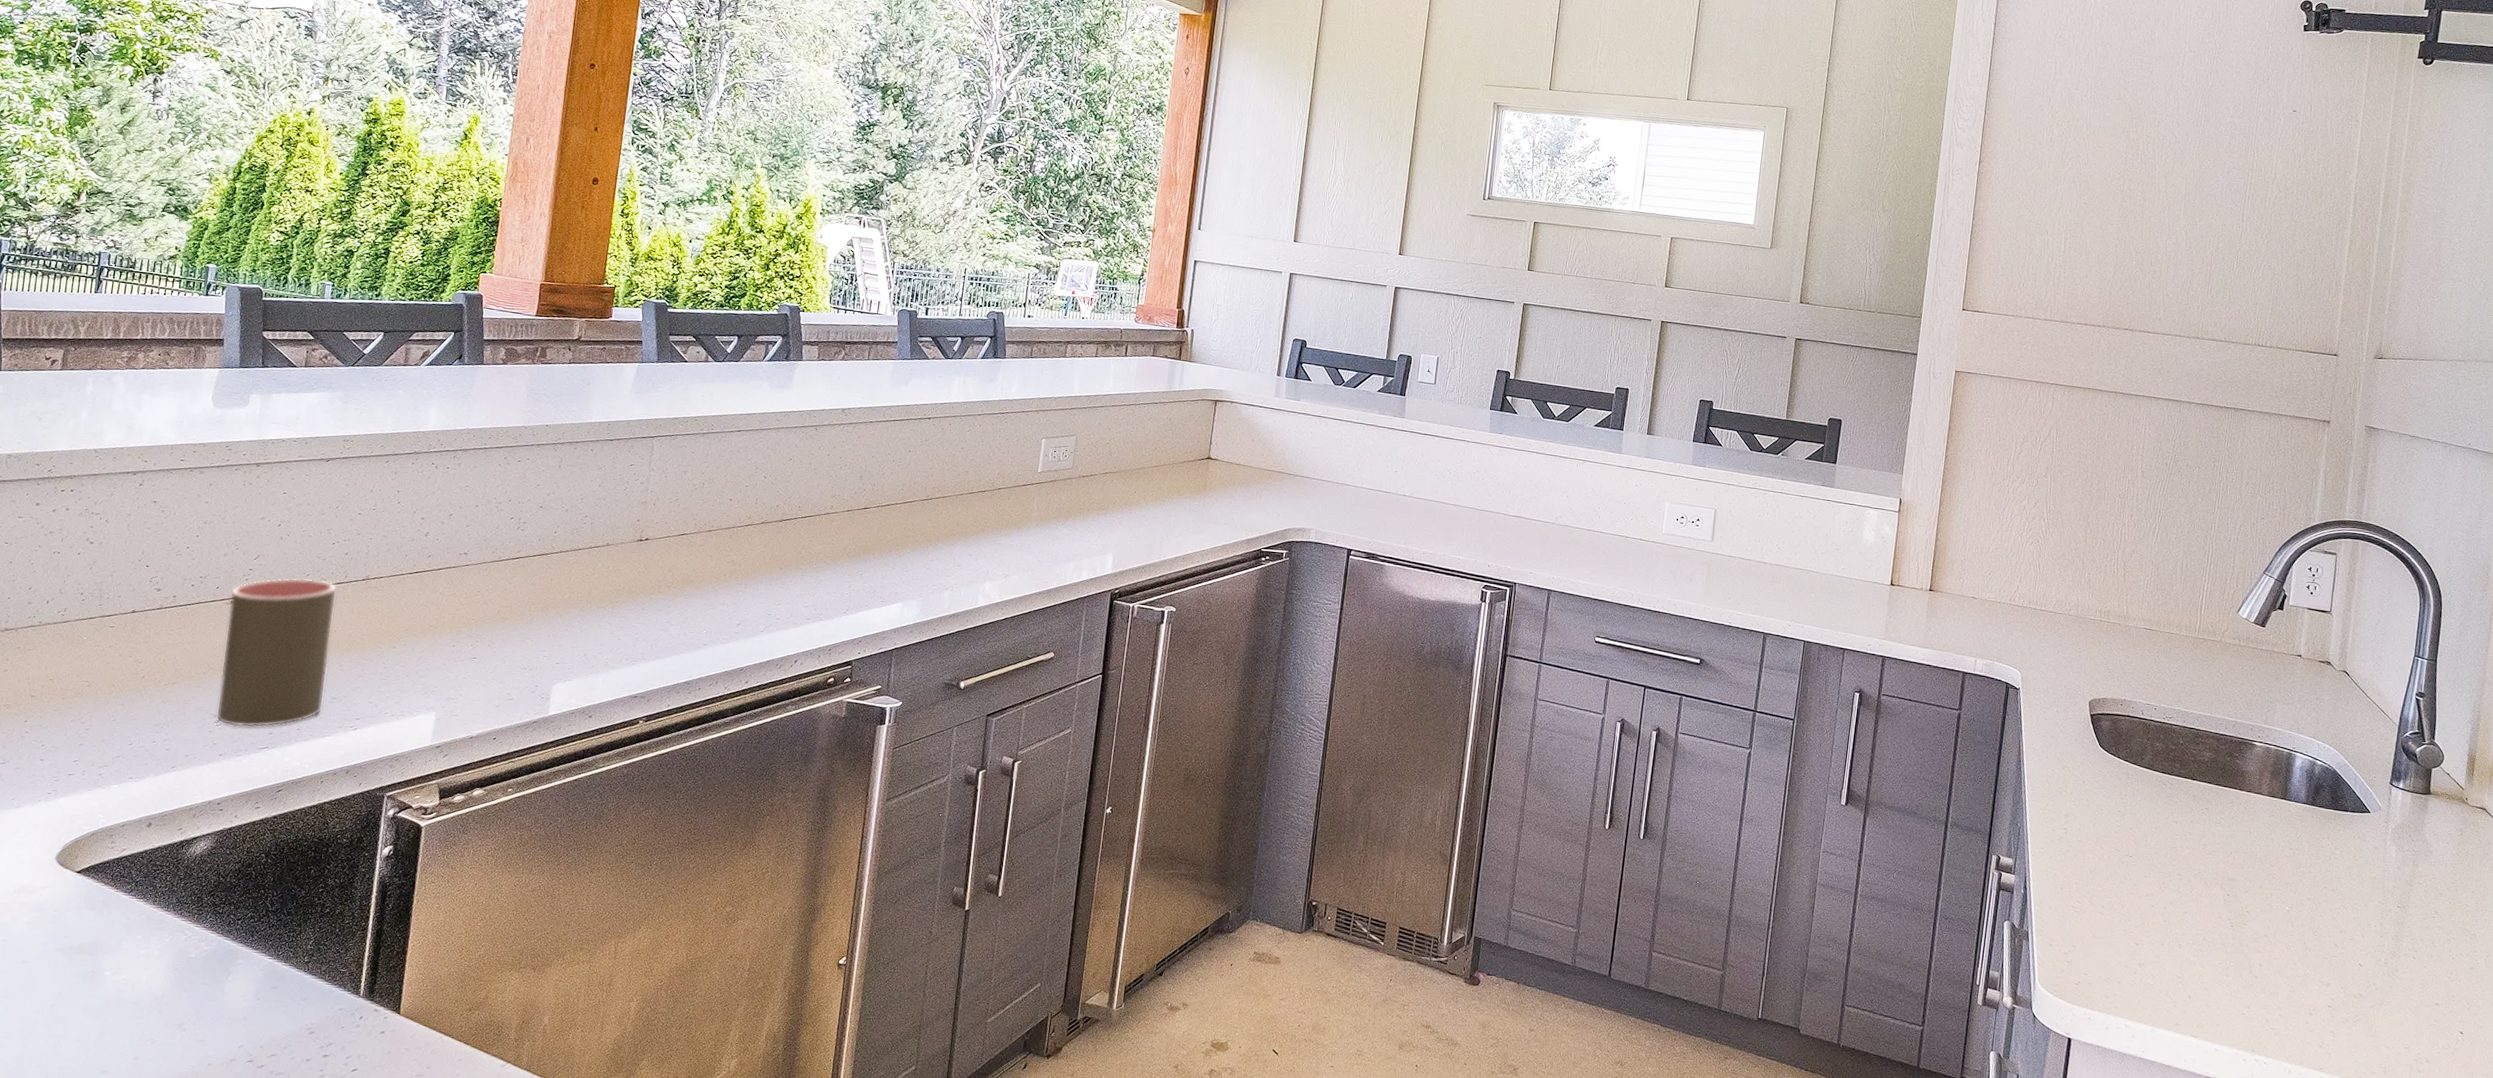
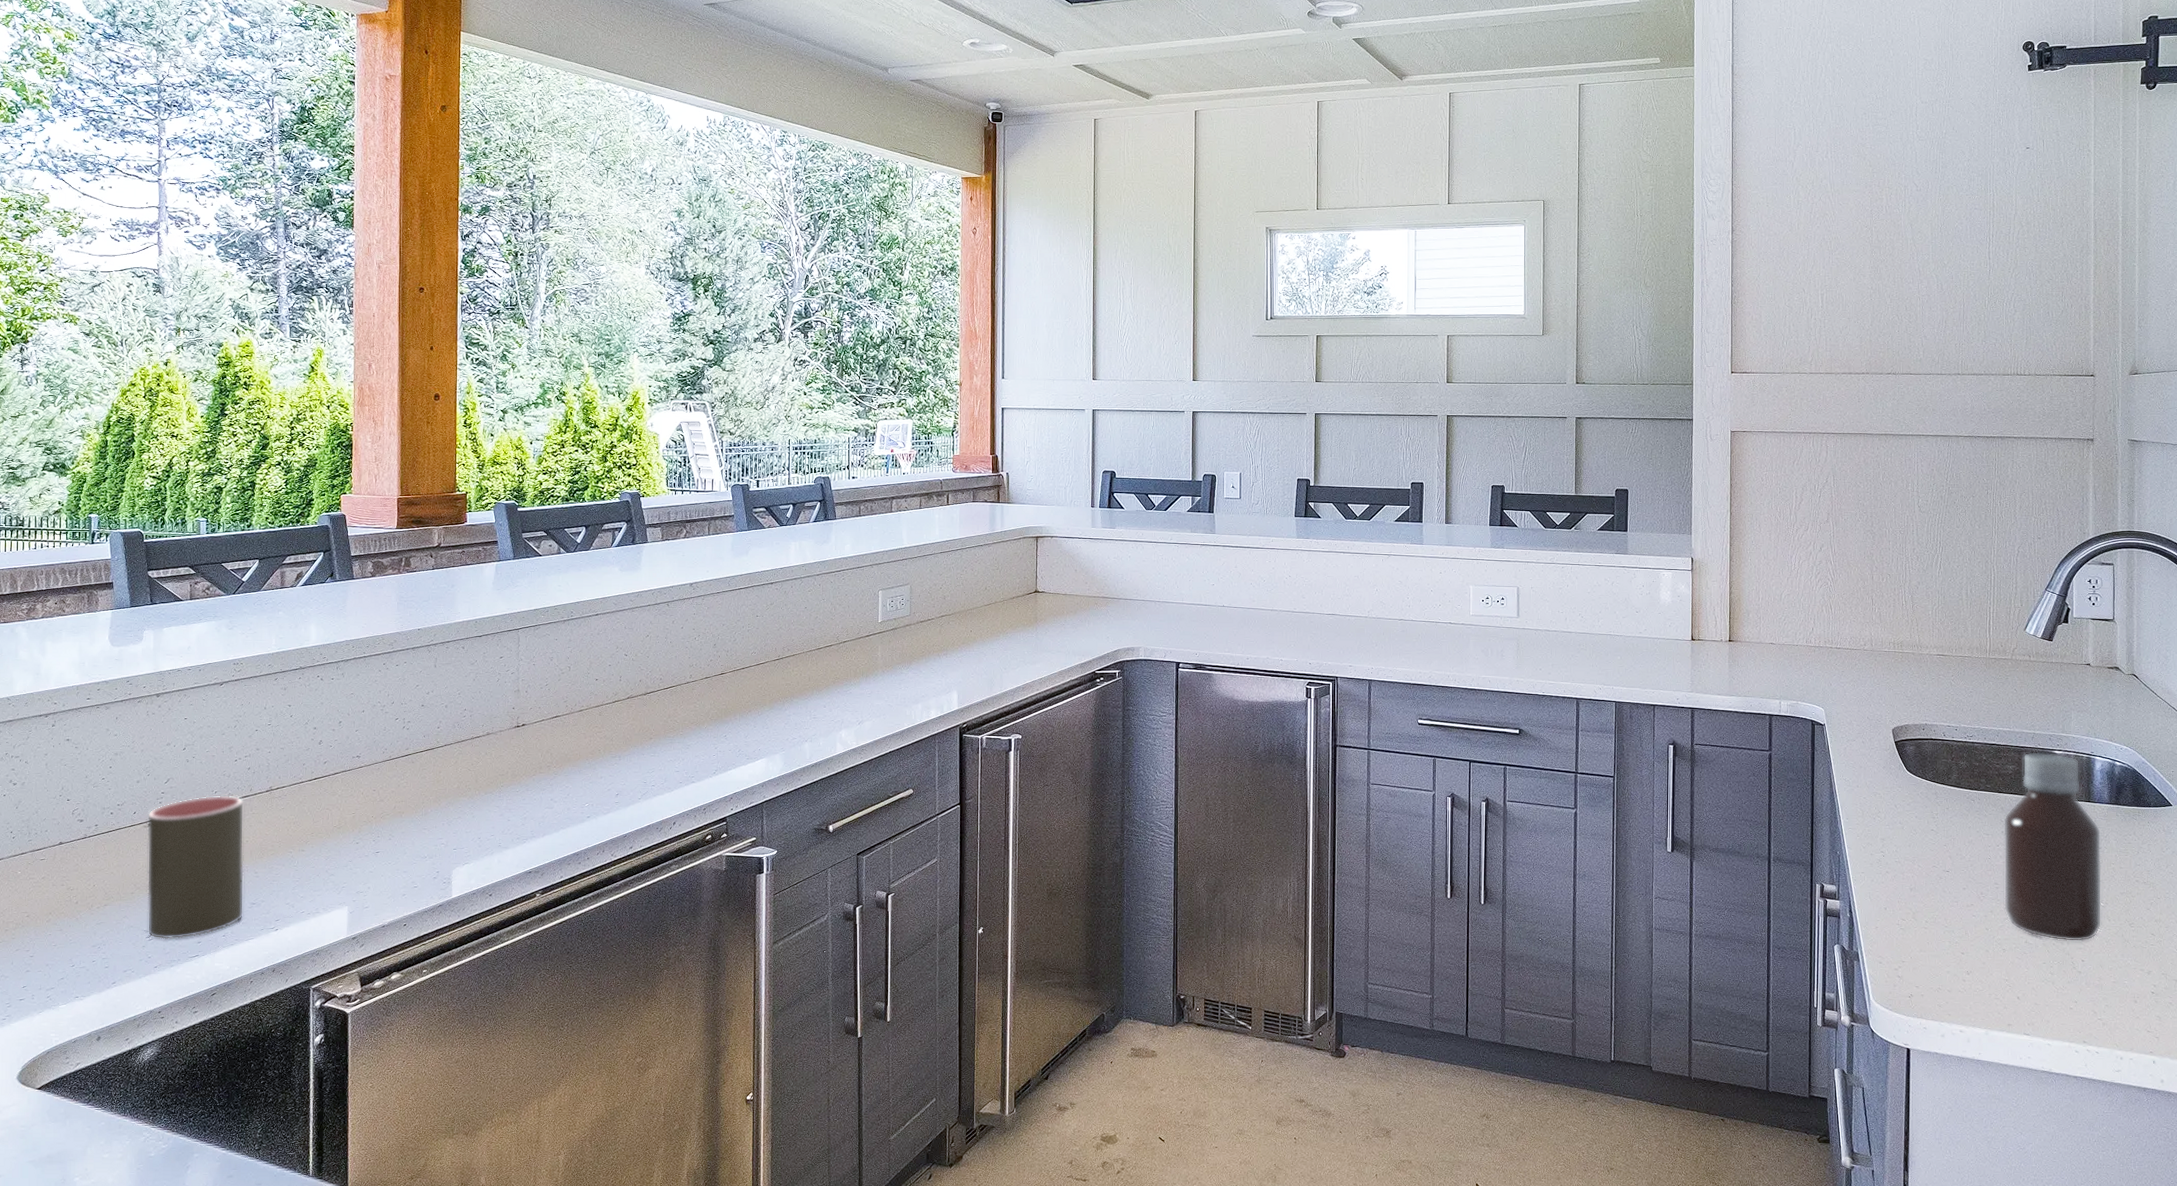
bottle: none [2185,741,2294,945] -> present [2003,752,2102,942]

